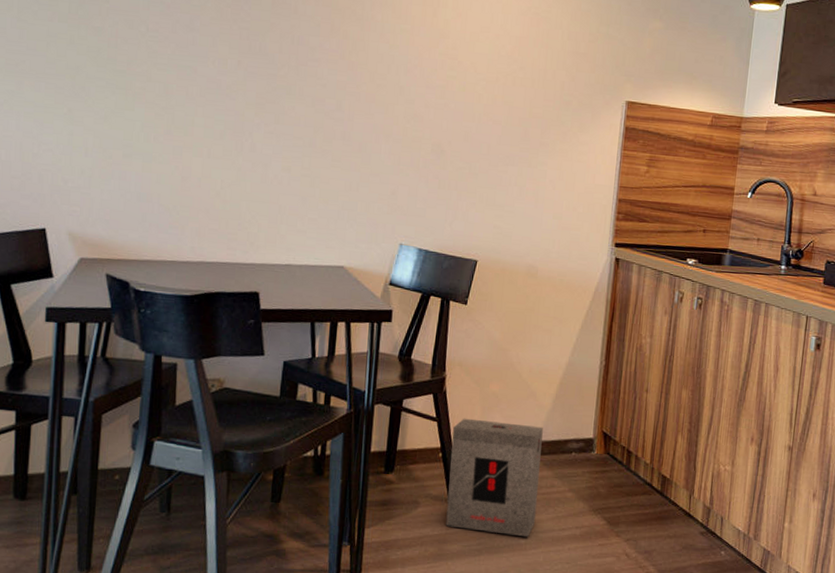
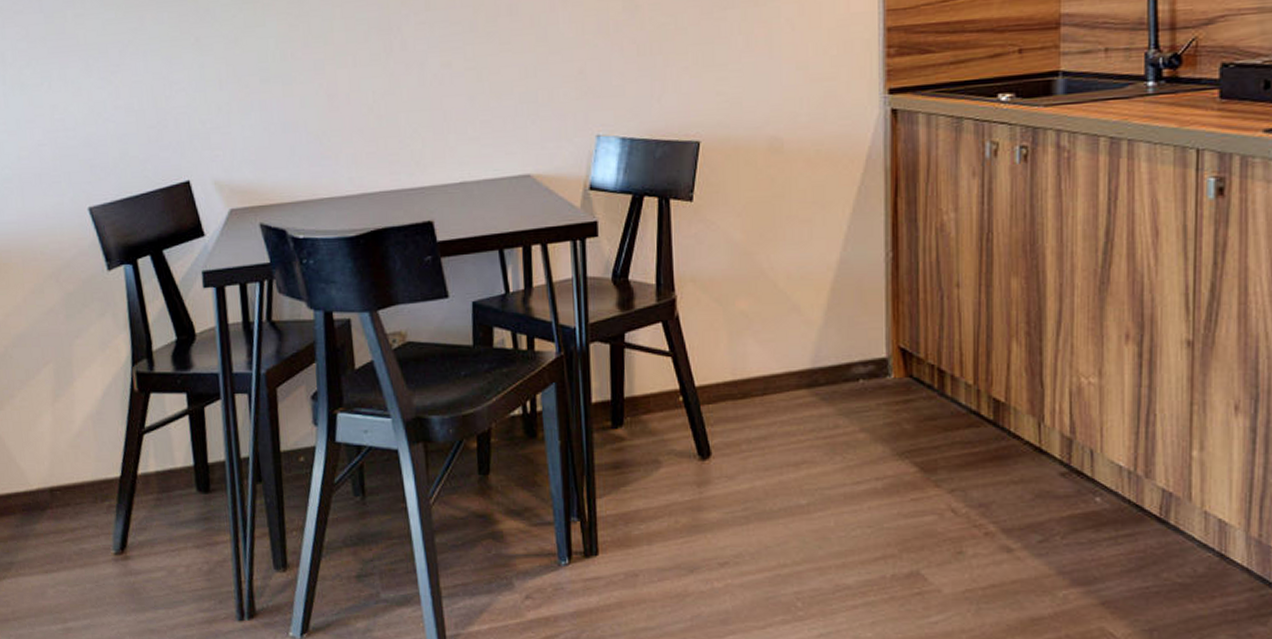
box: present [446,418,543,538] -> none [692,348,819,497]

